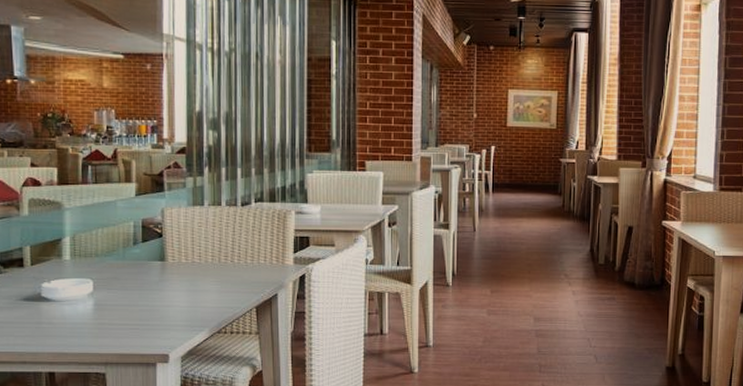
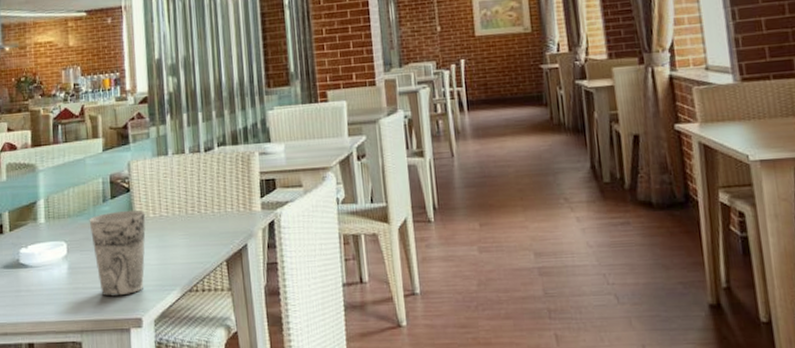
cup: none [118,254,178,333] -> present [89,210,146,297]

